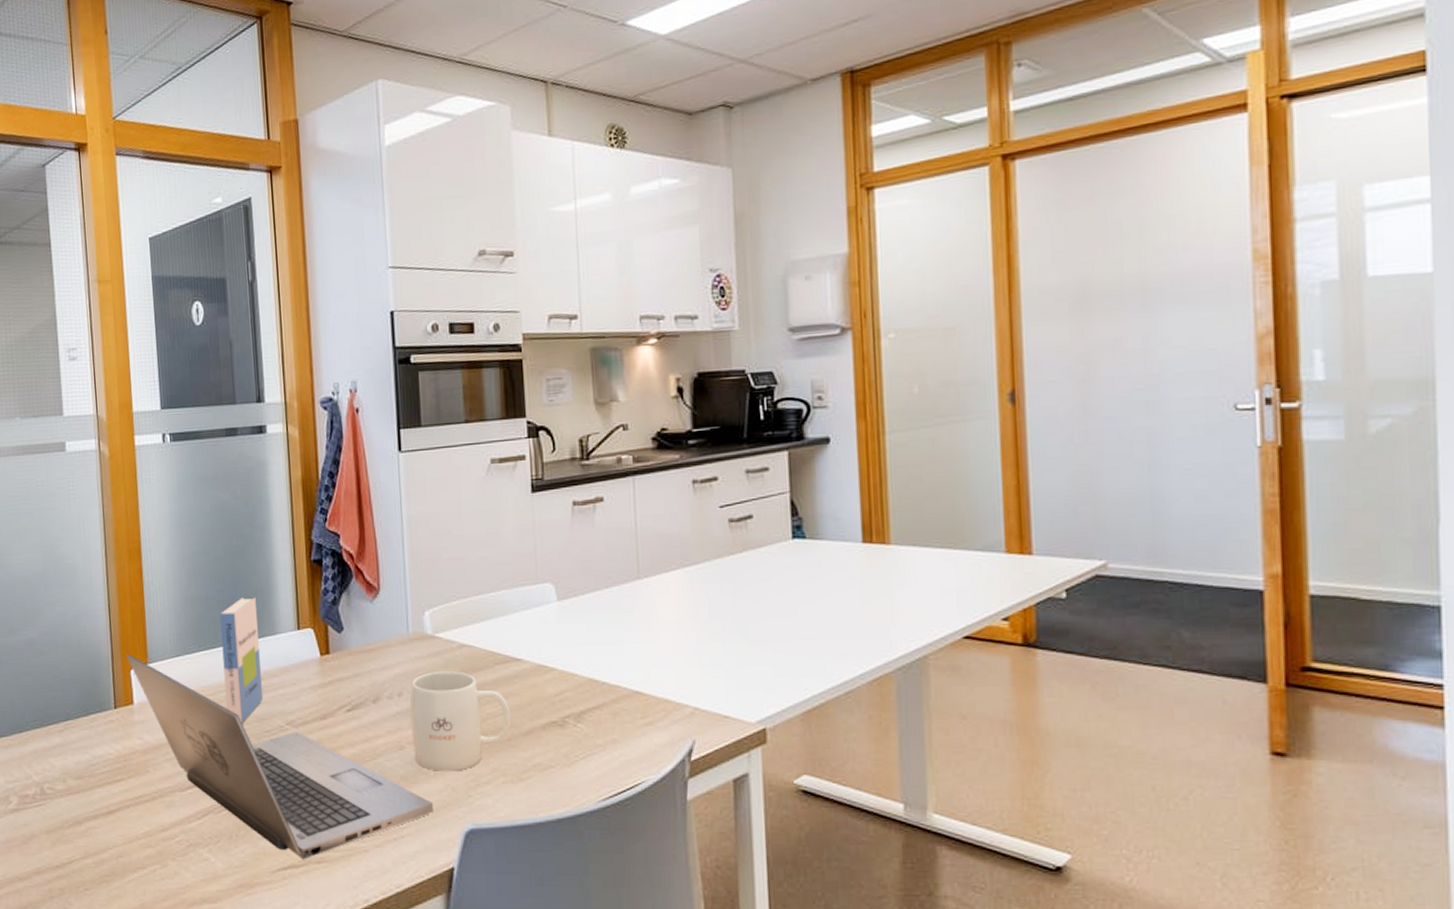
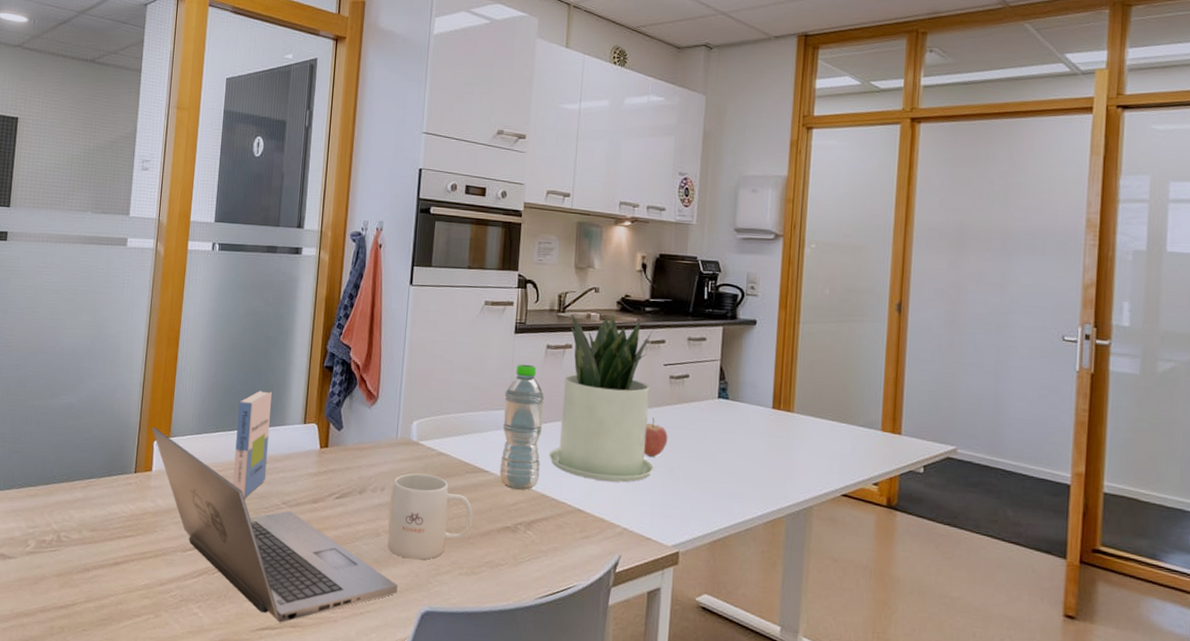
water bottle: none [529,527,584,677] -> present [499,364,545,490]
planter: none [591,455,723,655] -> present [548,314,655,483]
fruit: none [706,571,736,619] -> present [644,417,668,457]

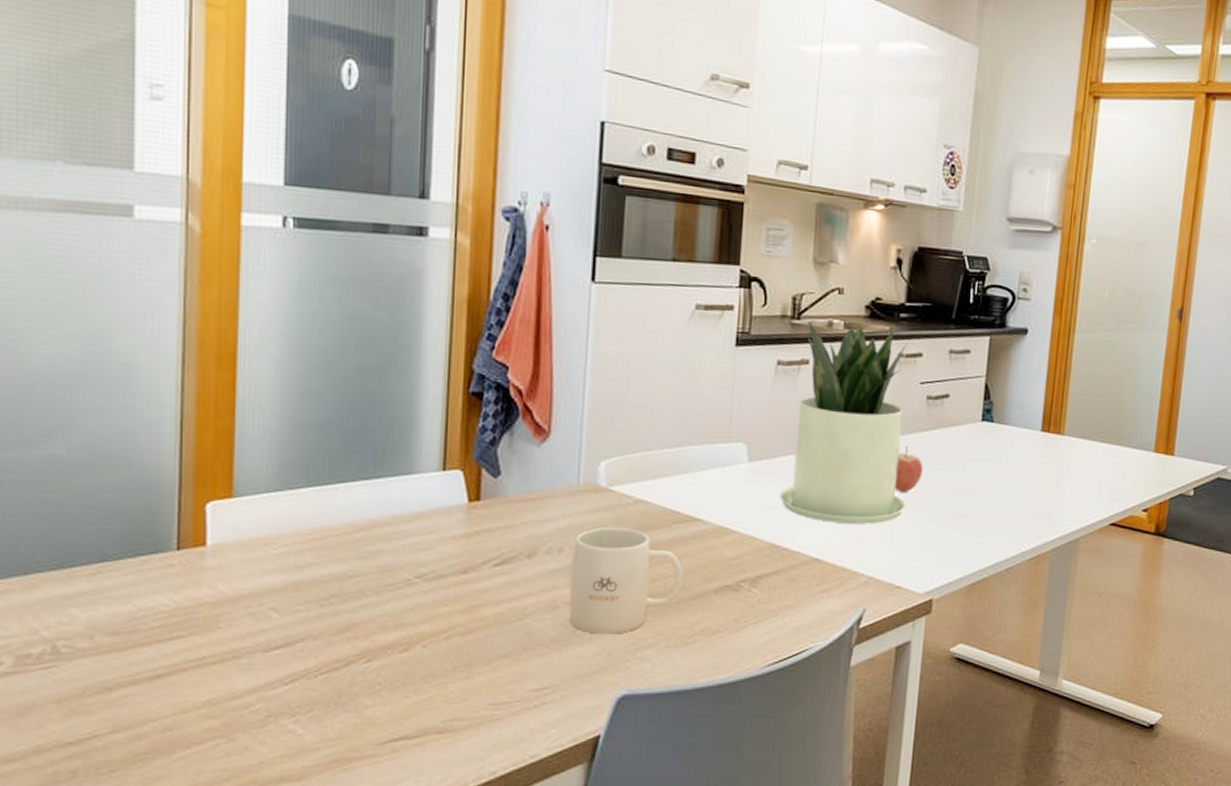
laptop: present [152,426,398,623] -> none [201,483,584,730]
book: present [233,390,272,498] -> none [338,427,392,574]
water bottle: present [499,364,545,490] -> none [716,385,775,540]

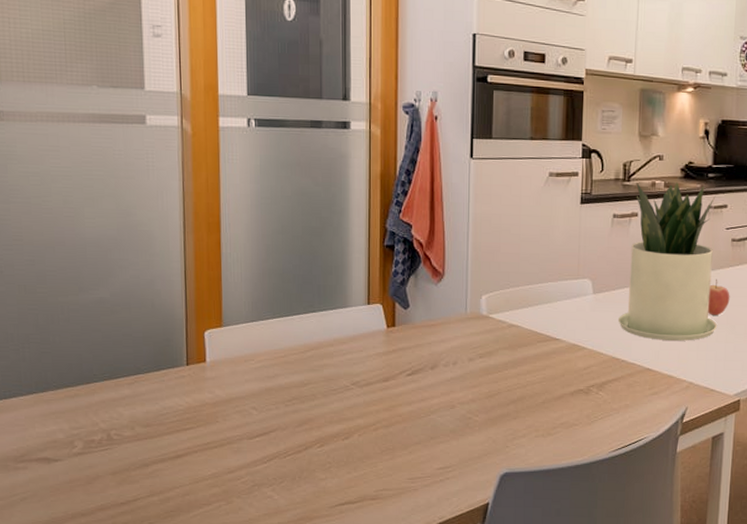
mug: present [568,527,684,634] -> none [462,346,547,427]

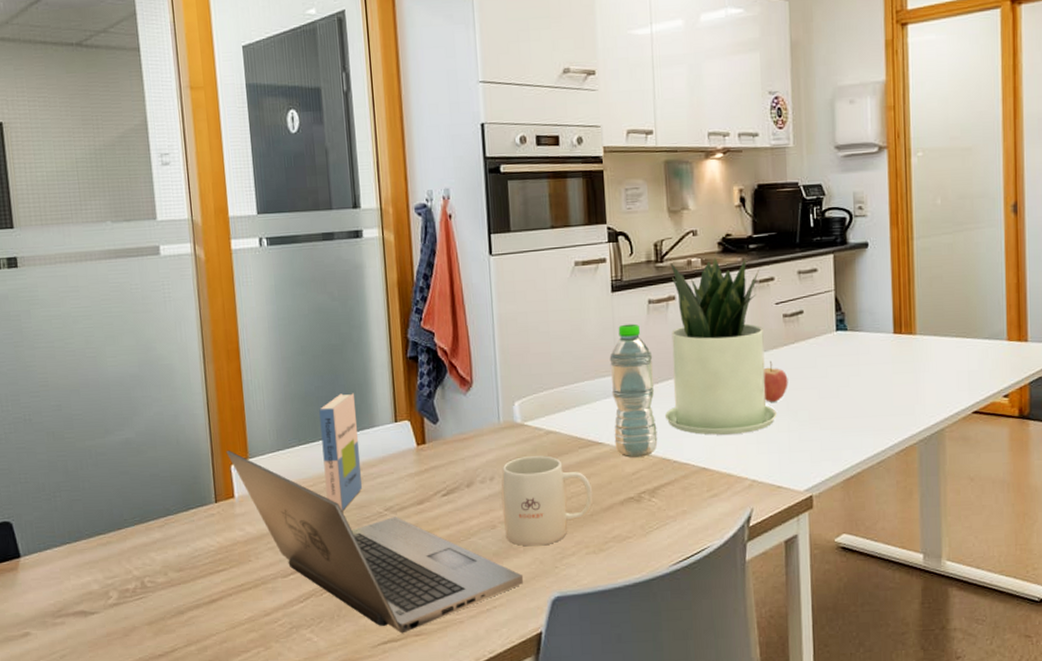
laptop: none [200,317,475,497] -> present [226,450,523,634]
book: none [295,273,332,382] -> present [319,393,363,511]
mug: none [462,346,547,427] -> present [501,455,593,547]
water bottle: none [570,234,612,354] -> present [609,323,658,458]

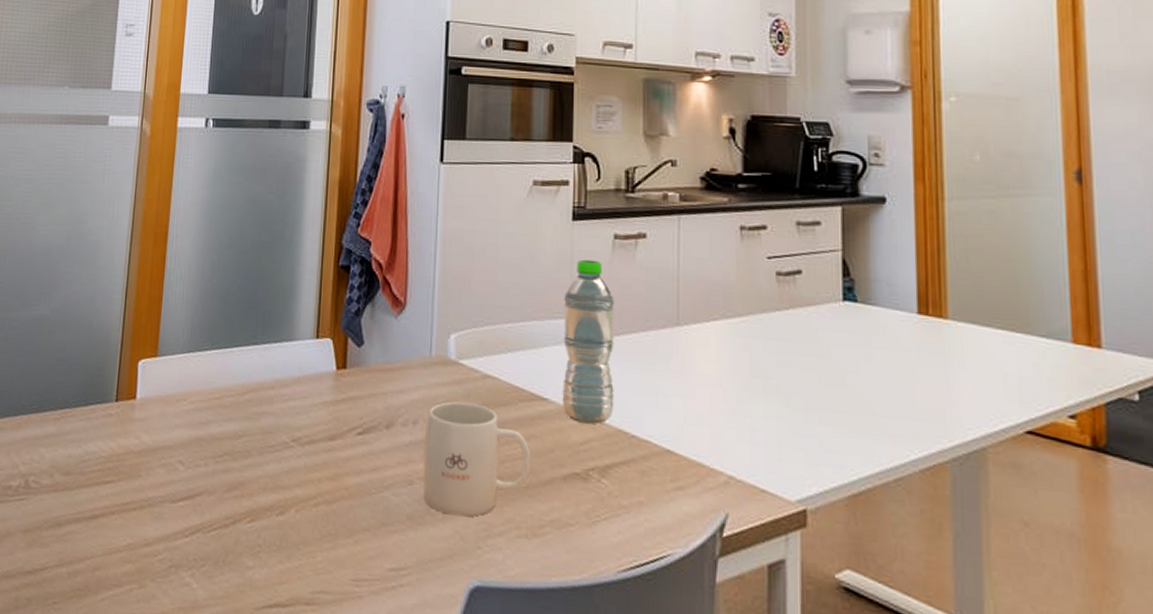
laptop: present [226,450,523,634] -> none [136,343,438,599]
book: present [319,393,363,511] -> none [232,297,277,434]
planter: present [664,258,778,435] -> none [624,194,765,414]
fruit: present [764,360,788,402] -> none [749,326,780,380]

